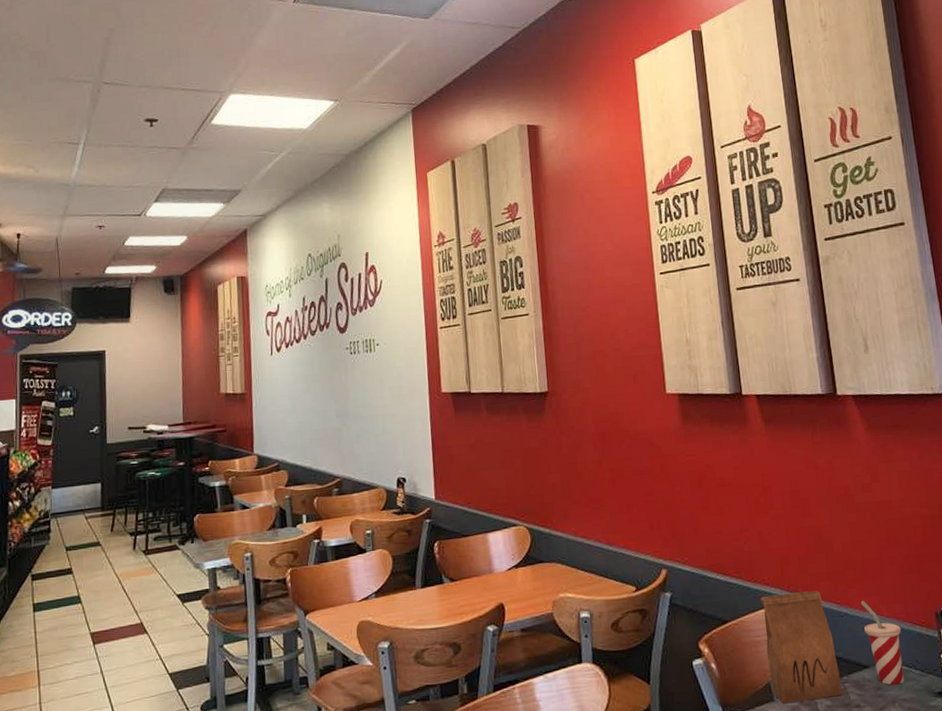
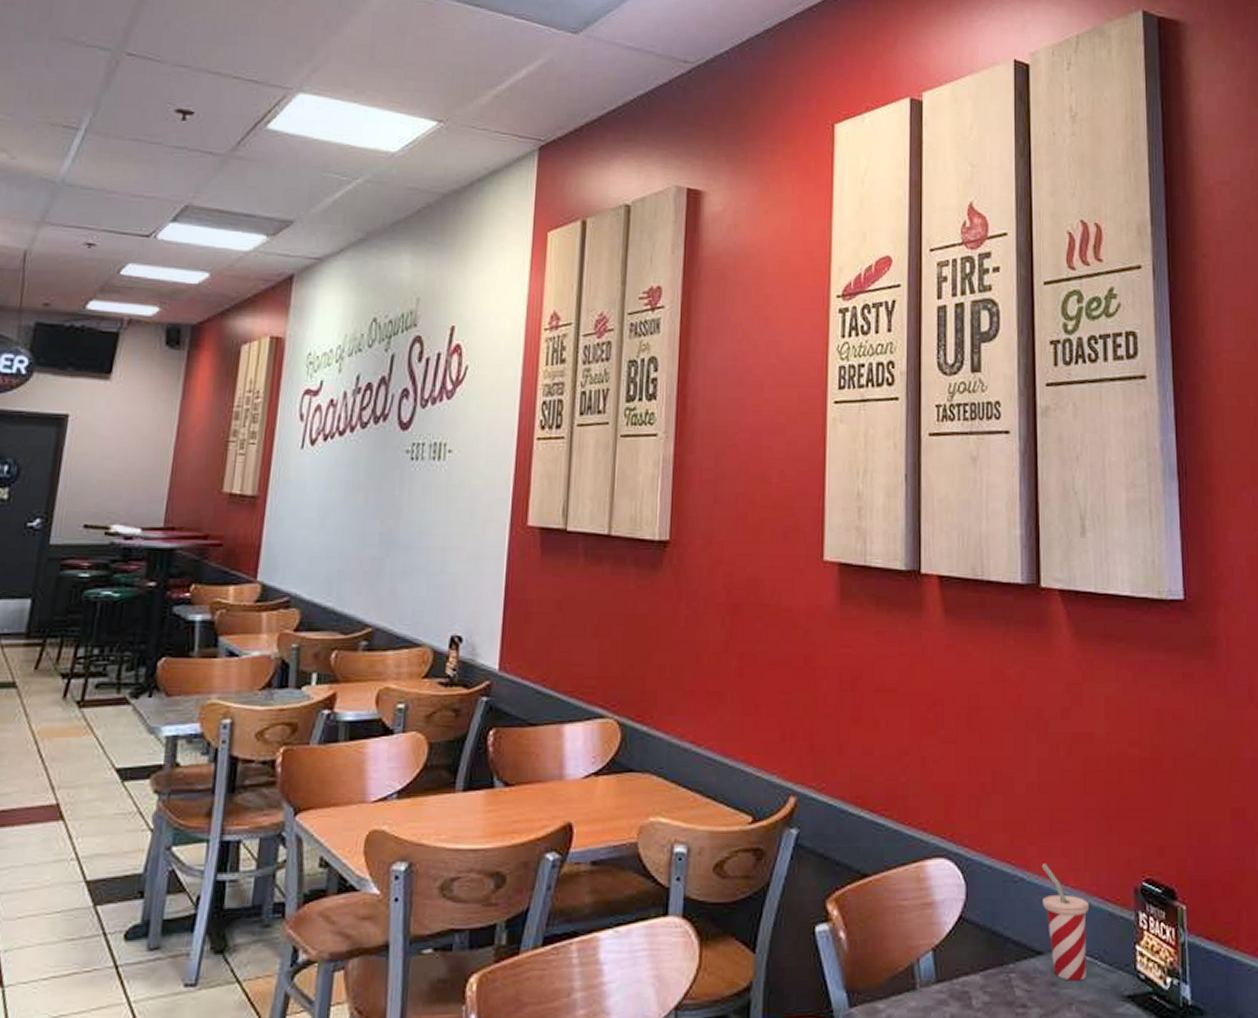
paper bag: present [761,591,842,703] -> none [913,844,1005,994]

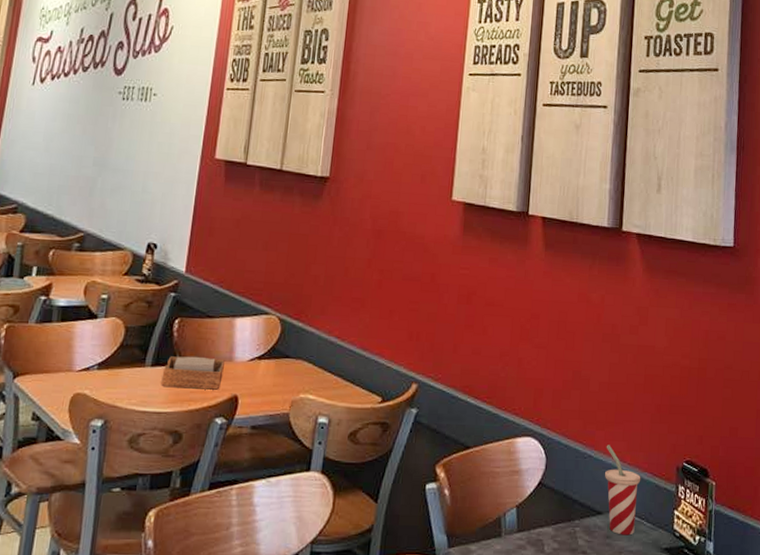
napkin holder: none [476,775,553,817] -> present [161,356,225,390]

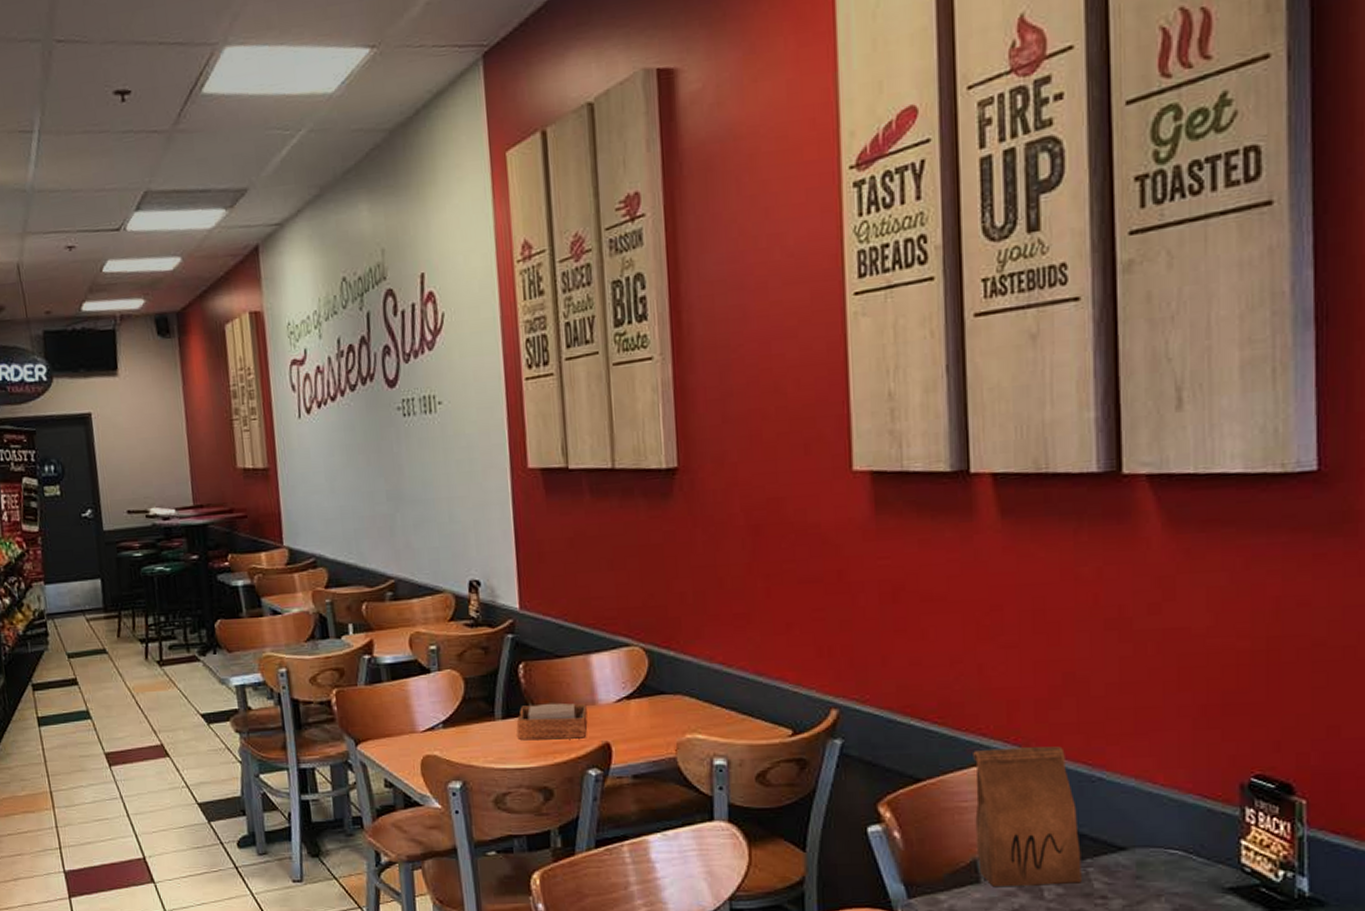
paper bag: none [501,426,573,541] -> present [973,746,1082,886]
beverage cup: present [605,445,641,536] -> none [1124,763,1183,874]

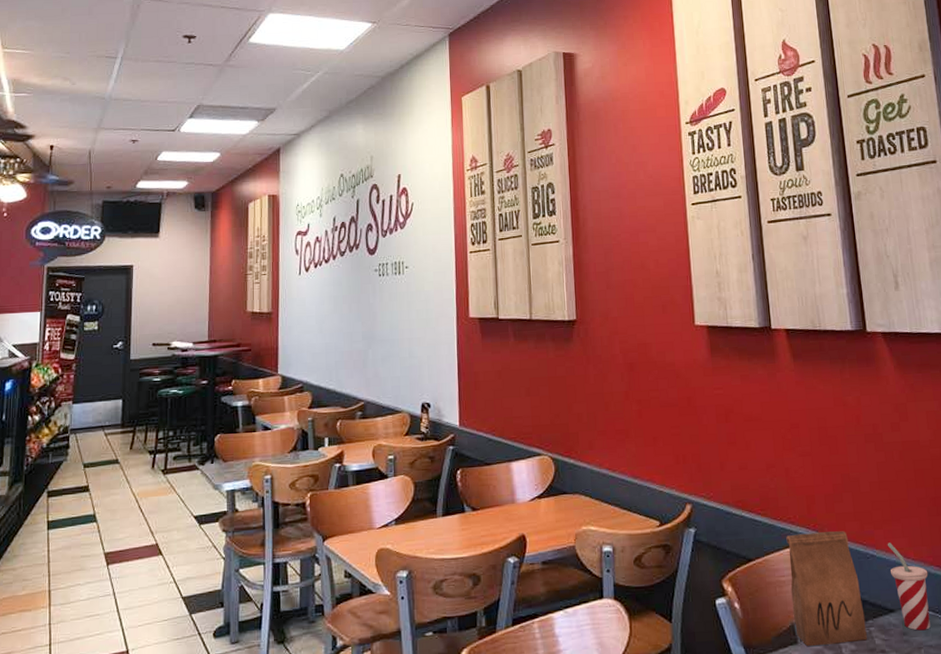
napkin holder: present [516,702,588,741] -> none [453,502,509,534]
beverage cup: none [1124,763,1183,874] -> present [887,543,931,631]

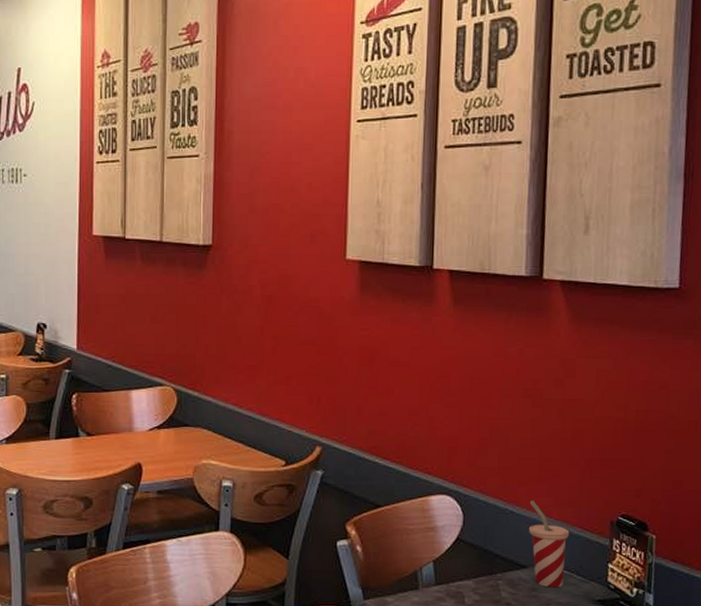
paper bag: present [786,531,867,646] -> none [417,484,494,593]

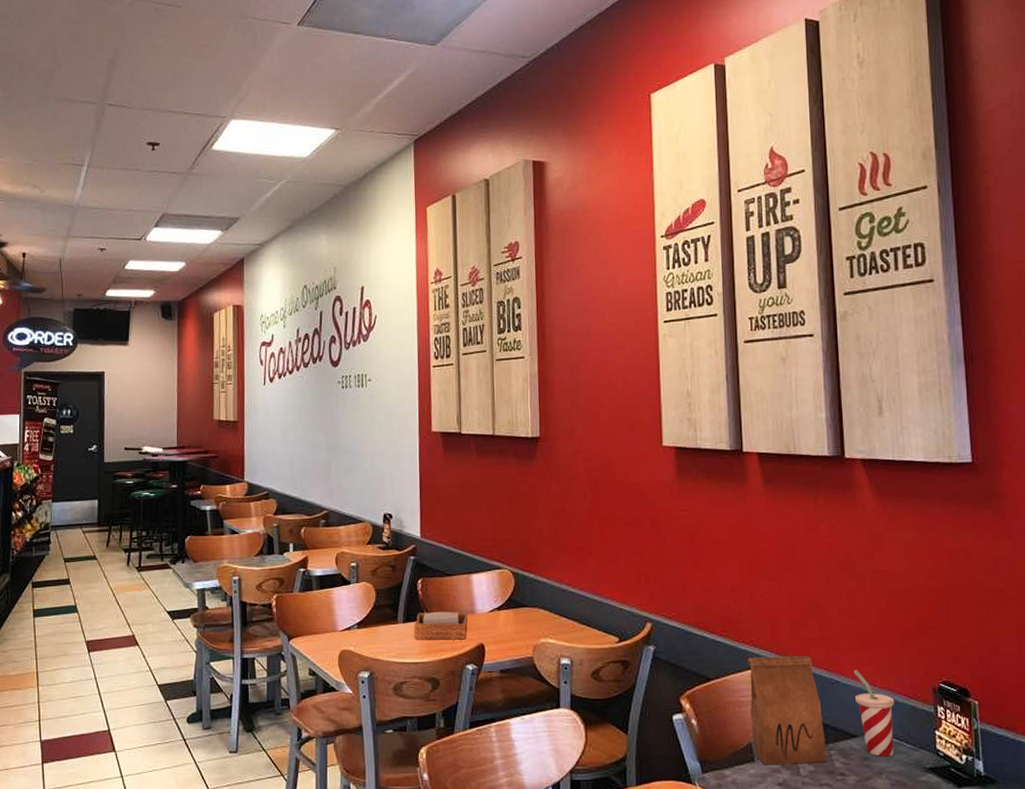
napkin holder: none [67,428,125,459] -> present [414,611,468,640]
paper bag: none [417,484,494,593] -> present [748,656,827,764]

